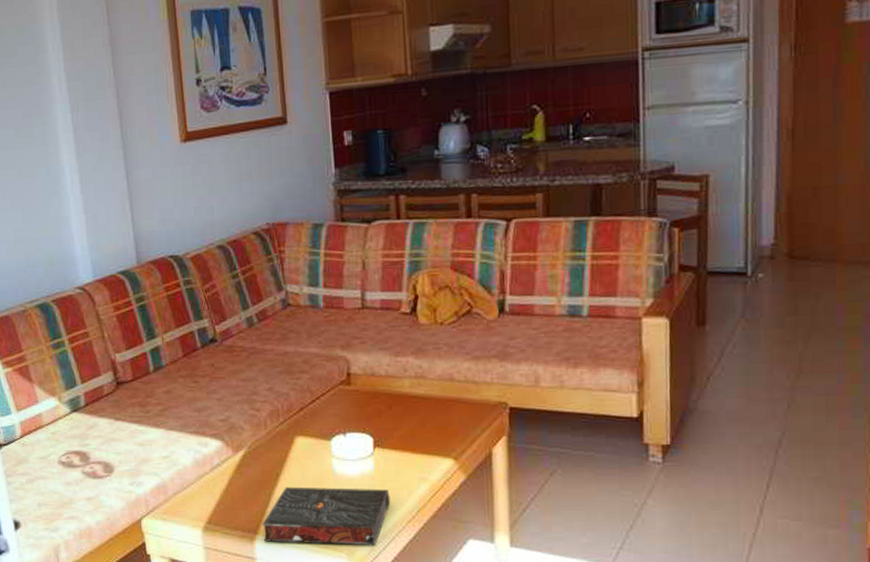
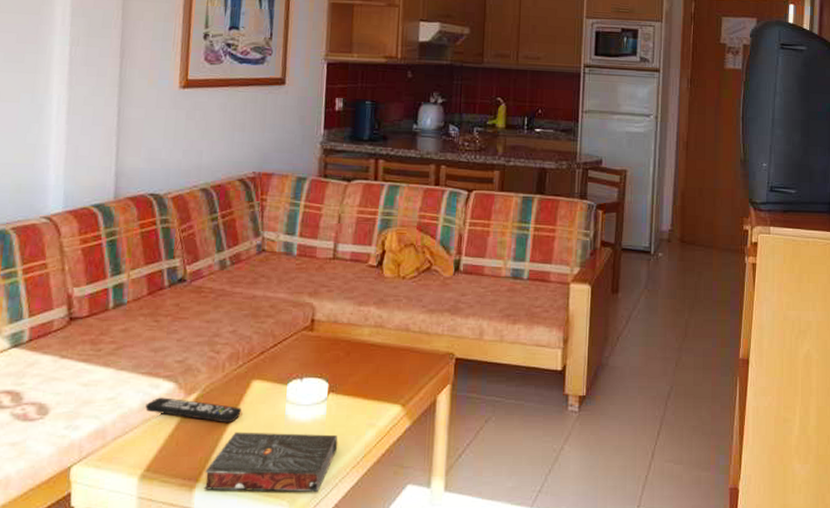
remote control: none [198,455,289,478] -> present [145,397,242,422]

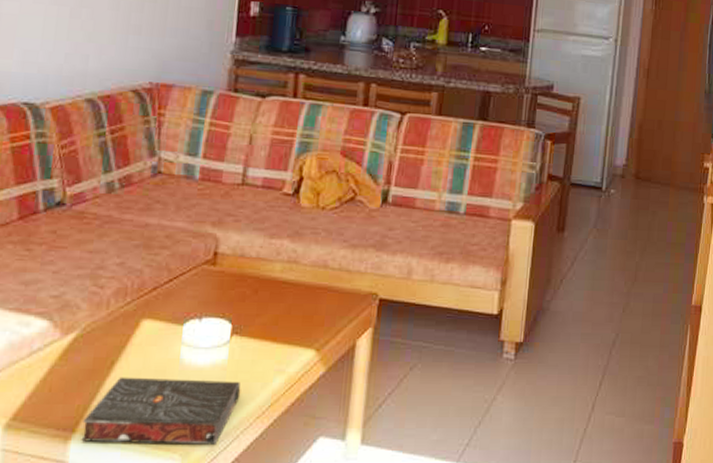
remote control: present [145,397,242,422] -> none [12,337,128,366]

